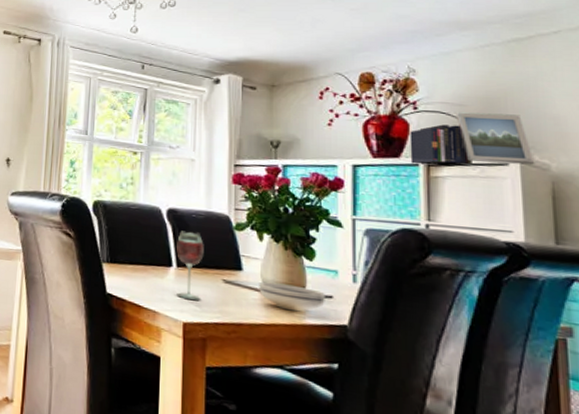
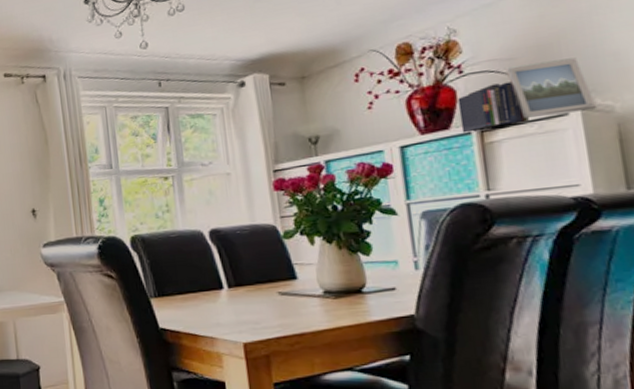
wineglass: present [176,230,204,301] -> none [224,248,257,320]
bowl: present [259,281,325,312] -> none [316,284,389,311]

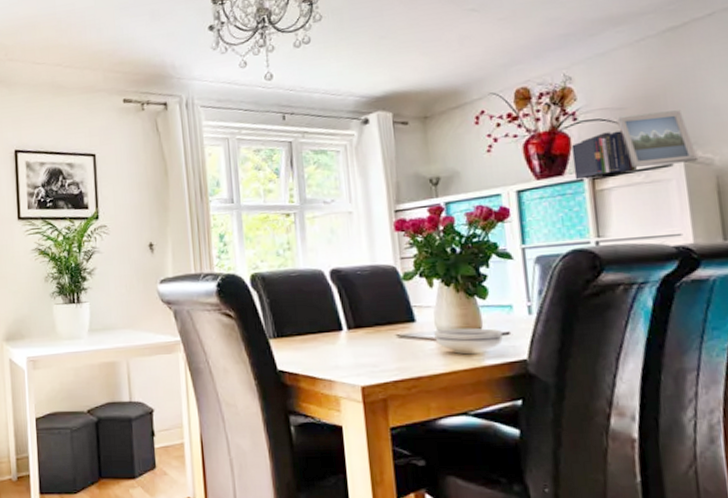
bowl: none [316,284,389,311] -> present [434,328,503,355]

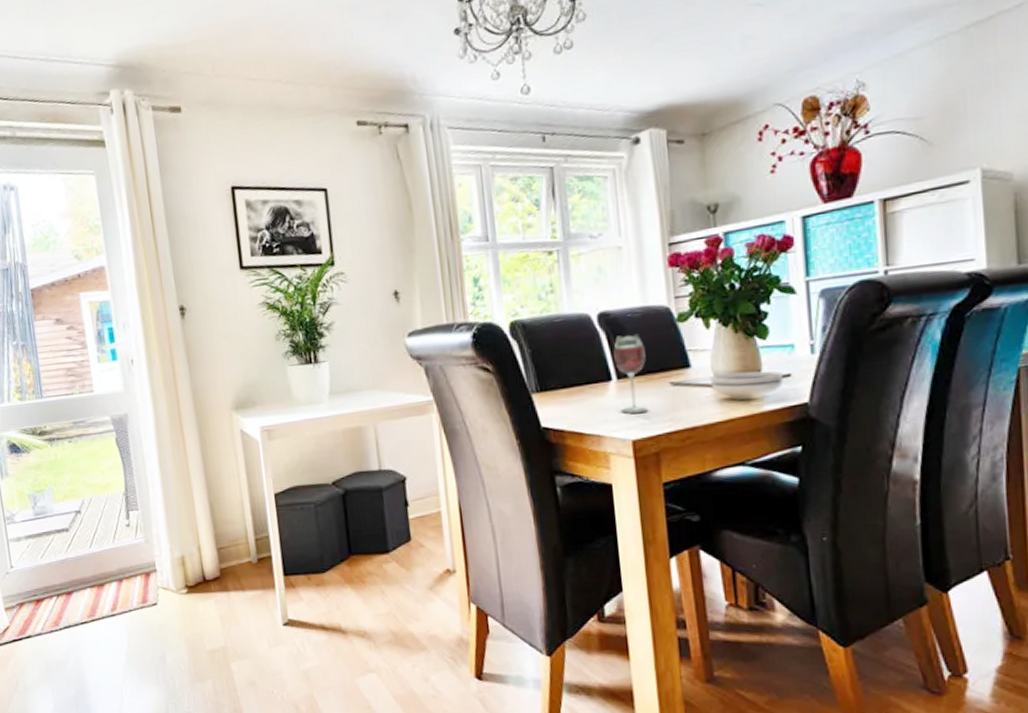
wineglass: none [344,289,376,362] -> present [613,334,648,414]
books: present [571,131,637,180] -> none [862,144,931,202]
picture frame: present [616,110,699,167] -> none [911,118,997,186]

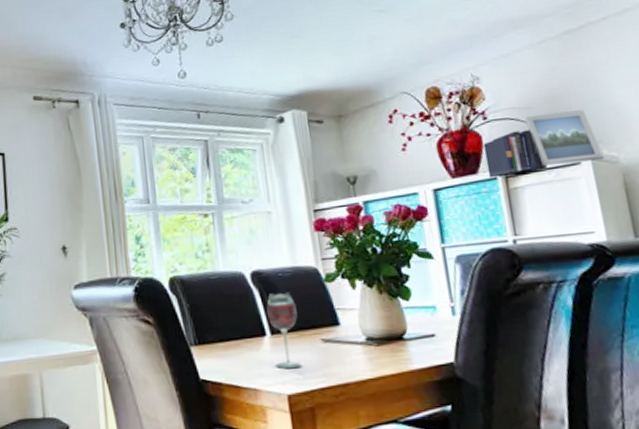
bowl: present [710,371,783,401] -> none [359,330,429,359]
books: none [862,144,931,202] -> present [483,130,547,178]
picture frame: none [911,118,997,186] -> present [523,109,605,166]

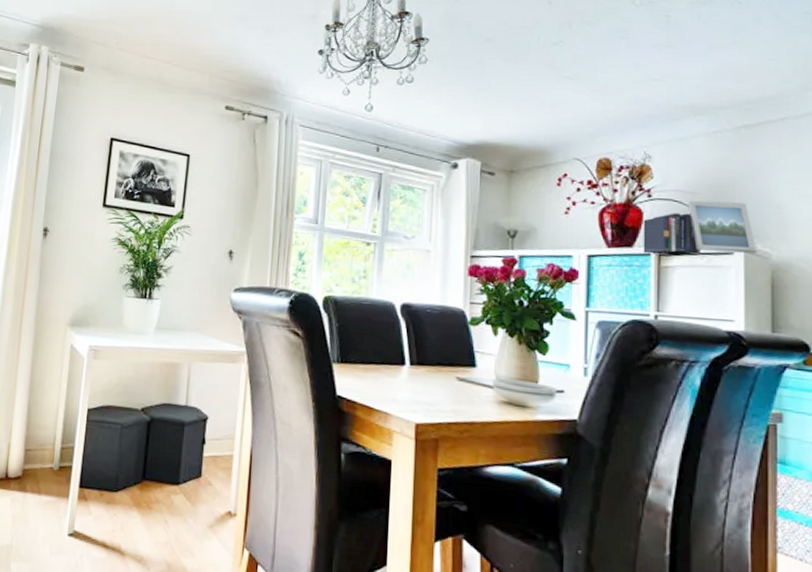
wineglass: present [266,292,301,369] -> none [409,327,438,400]
bowl: none [359,330,429,359] -> present [492,378,557,408]

